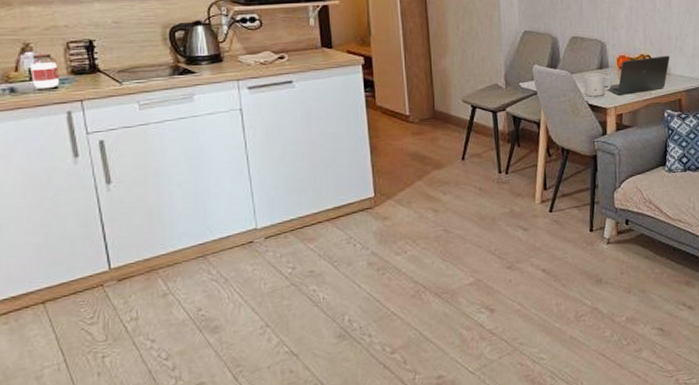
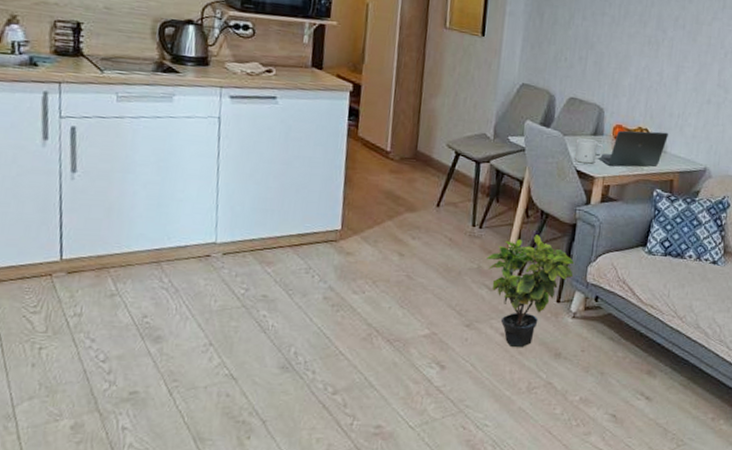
jar: present [31,54,60,88] -> none [13,28,43,65]
potted plant: none [517,171,601,280] -> present [487,234,574,347]

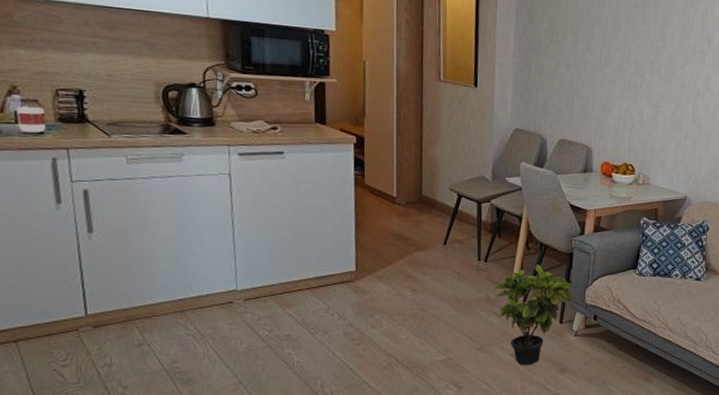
jar: none [13,28,43,65] -> present [16,98,47,133]
mug: present [574,138,605,164] -> none [567,176,594,198]
laptop: present [595,130,668,167] -> none [586,166,651,199]

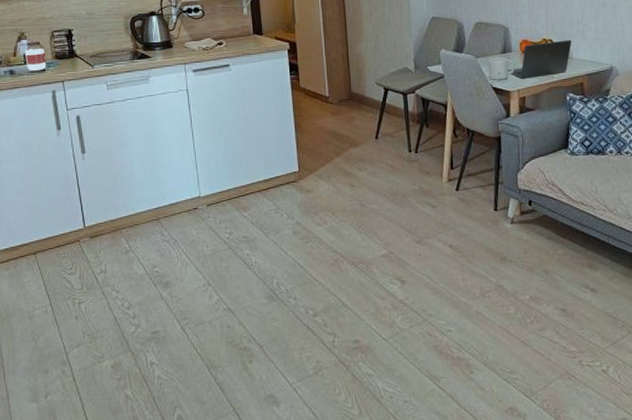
potted plant: present [493,264,573,365] -> none [426,151,505,256]
mug: none [567,176,594,198] -> present [488,57,515,80]
laptop: none [586,166,651,199] -> present [507,39,572,79]

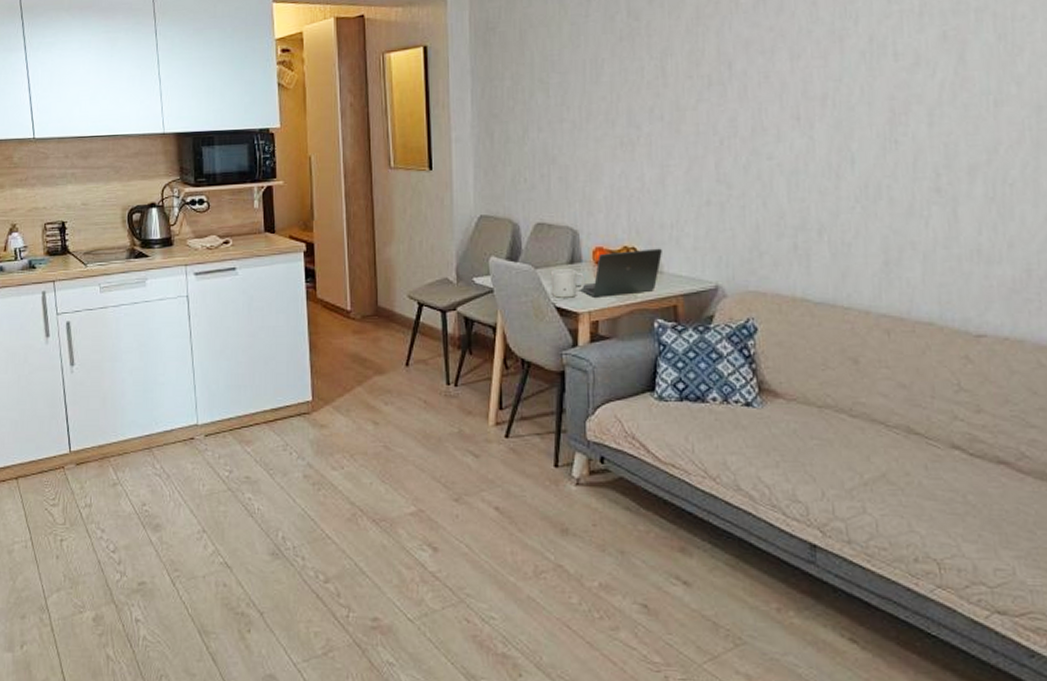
jar: present [25,42,47,71] -> none [16,235,38,268]

